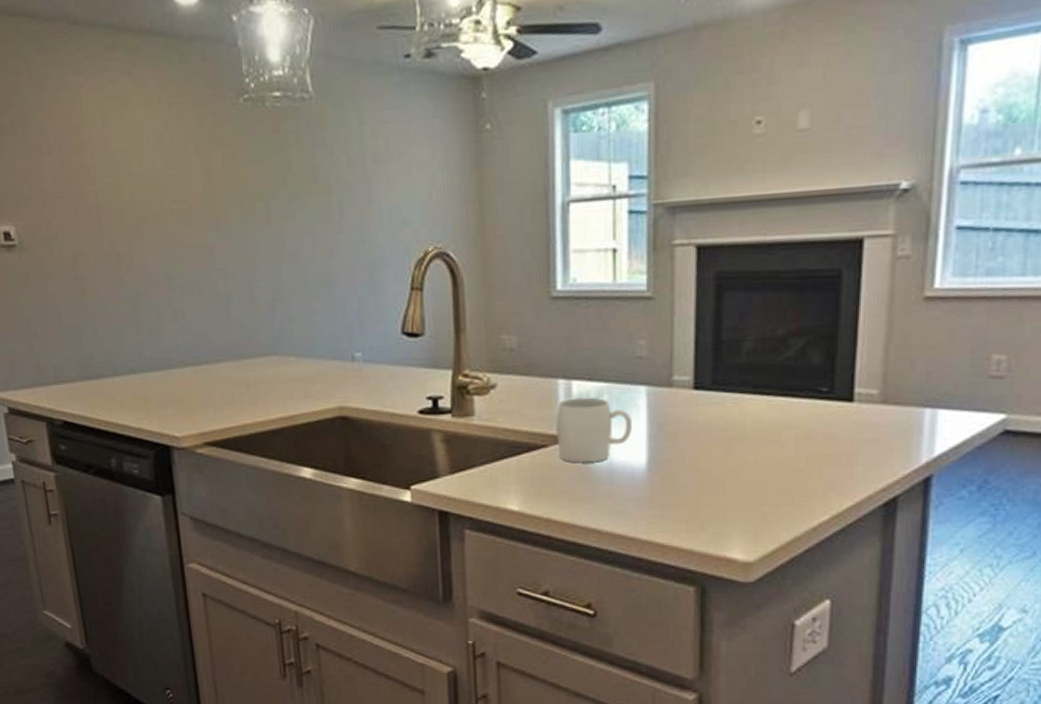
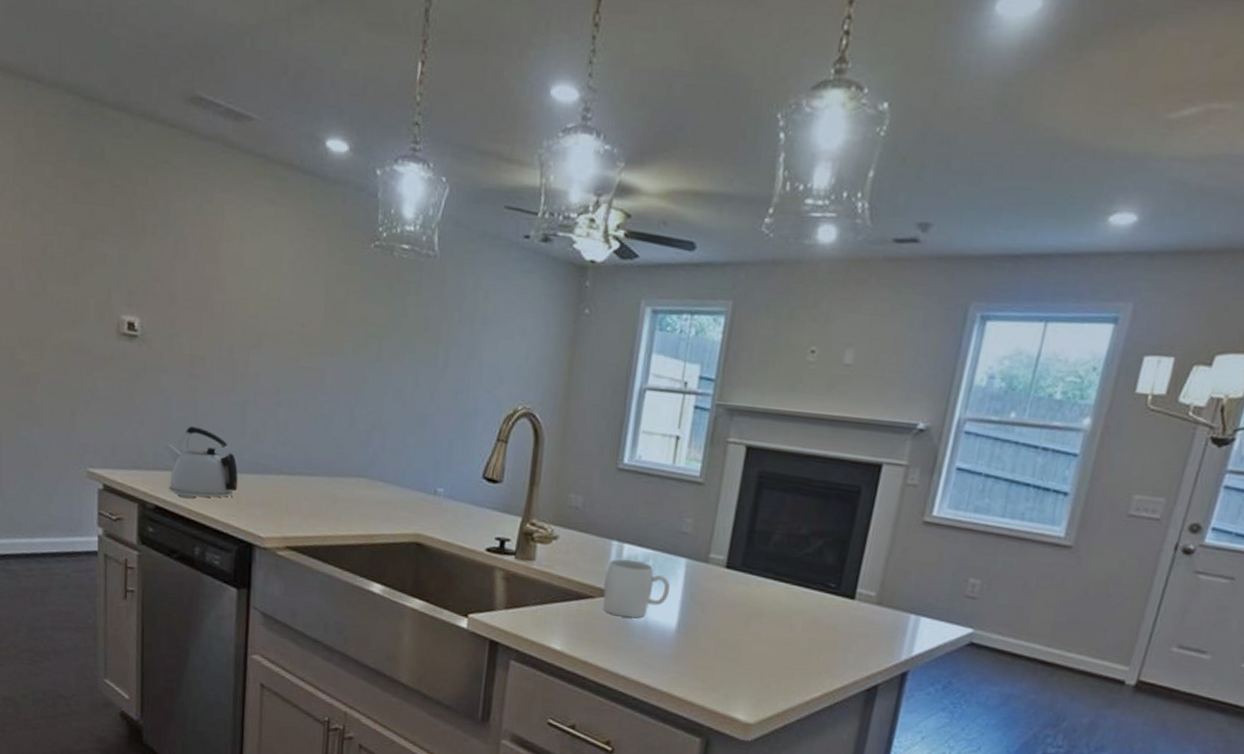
kettle: none [62,330,144,407] -> present [164,426,238,498]

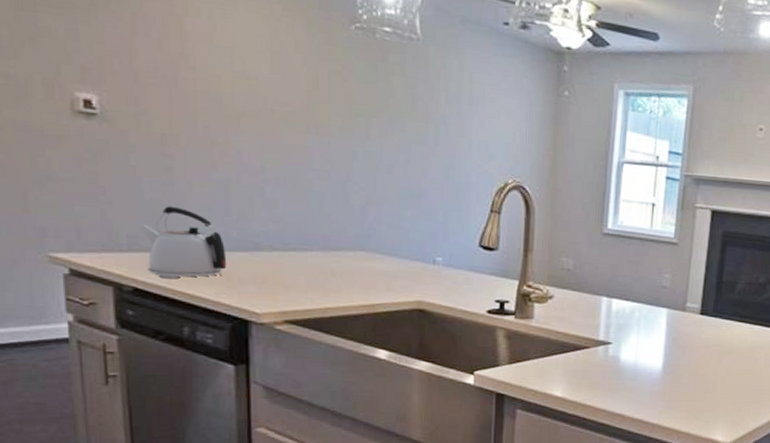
mug: present [603,558,671,618] -> none [597,312,655,363]

